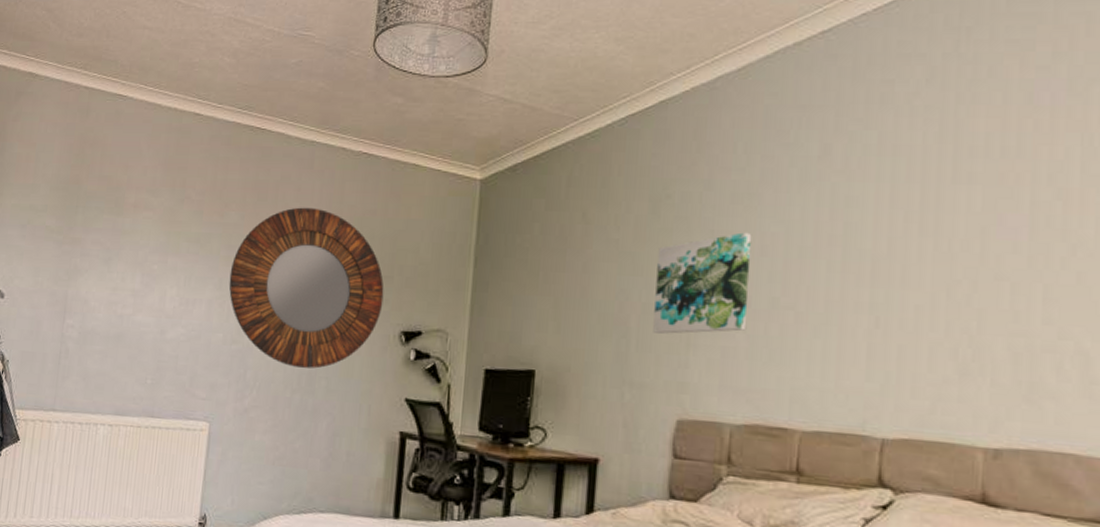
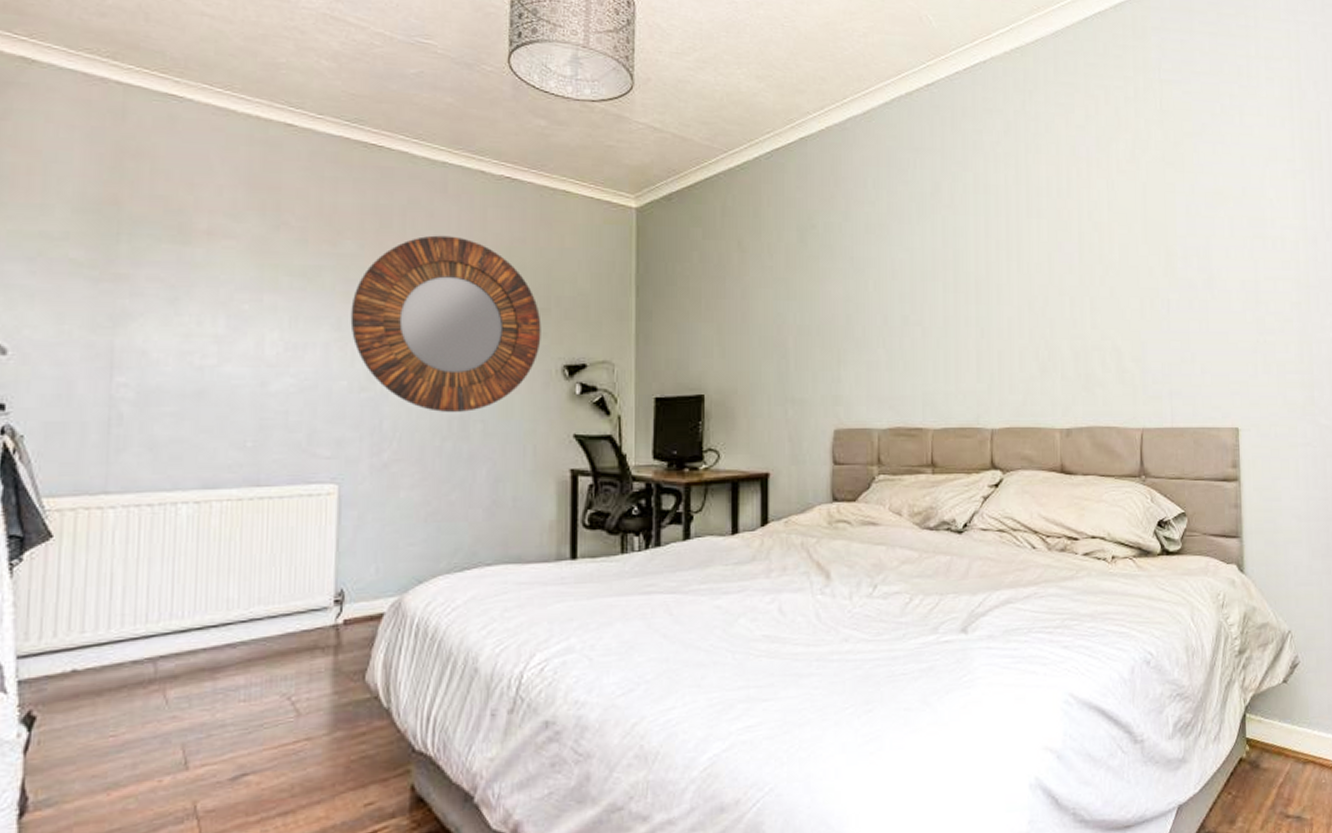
wall art: present [653,232,752,334] -> none [808,259,885,352]

